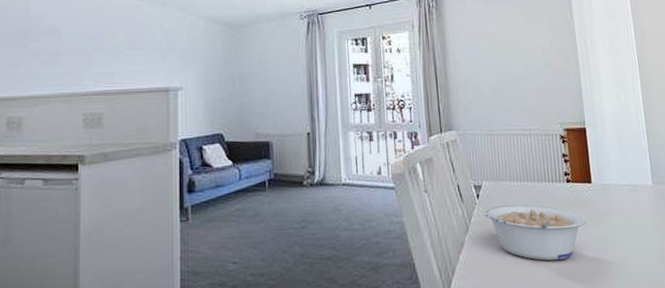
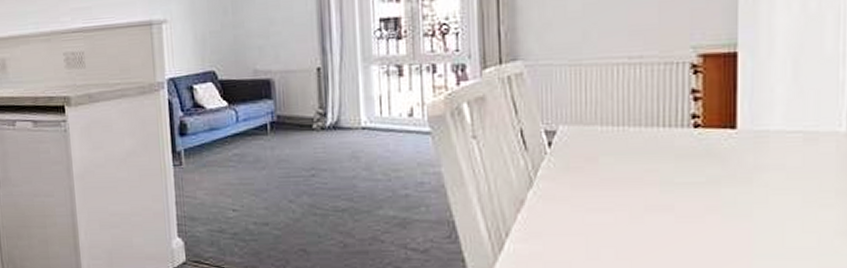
legume: present [484,204,586,261] -> none [557,155,719,227]

